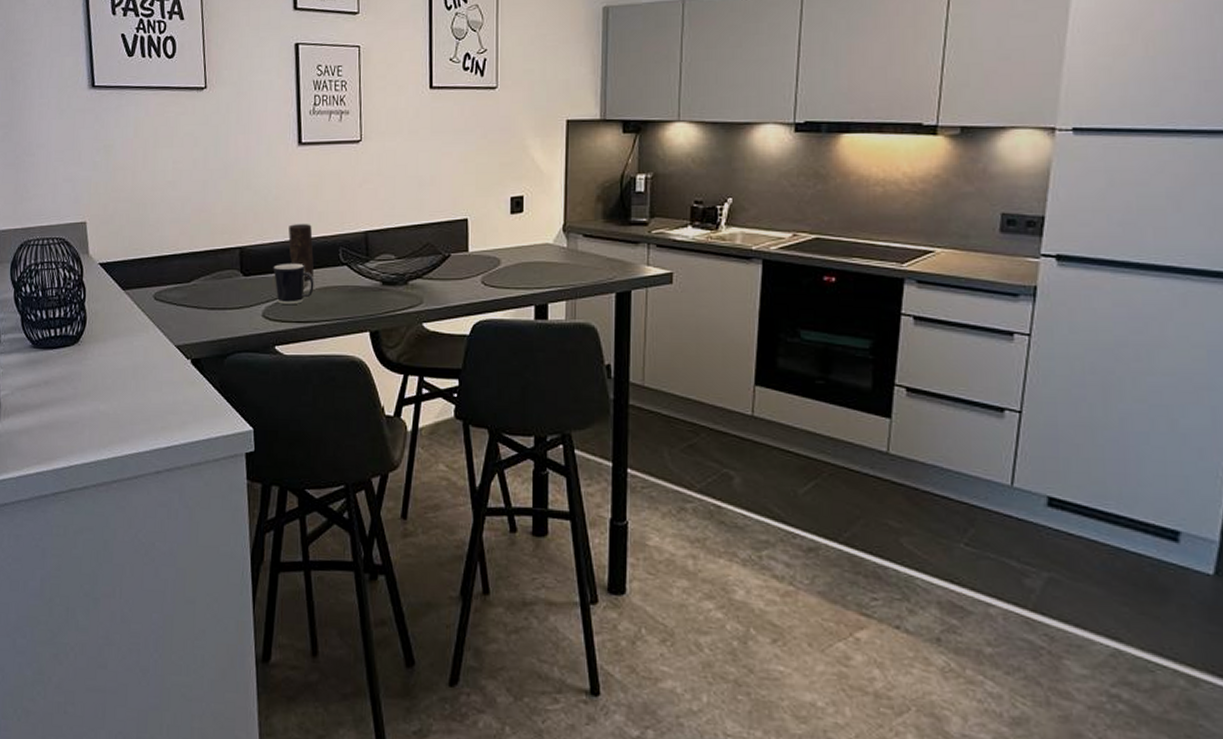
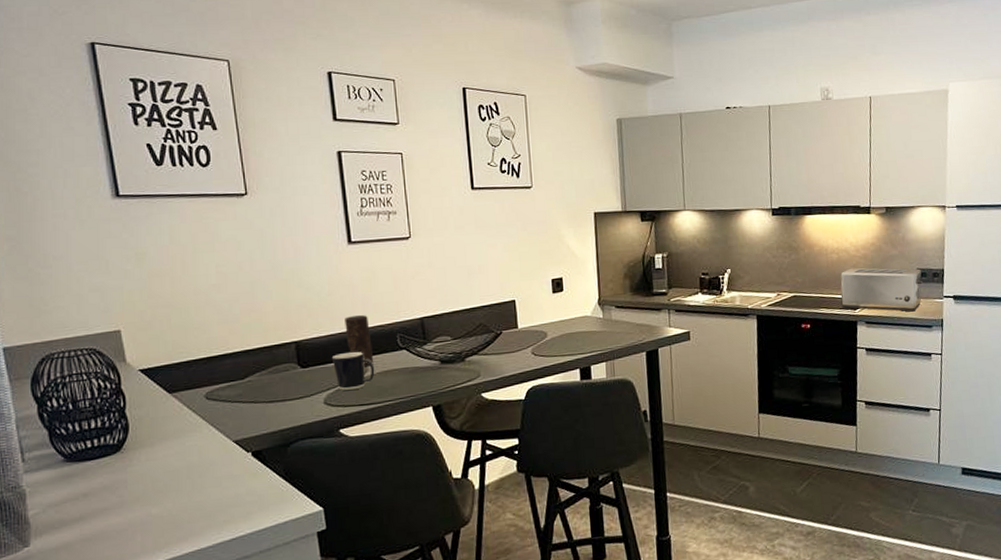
toaster: none [883,206,1011,272] -> present [840,267,924,312]

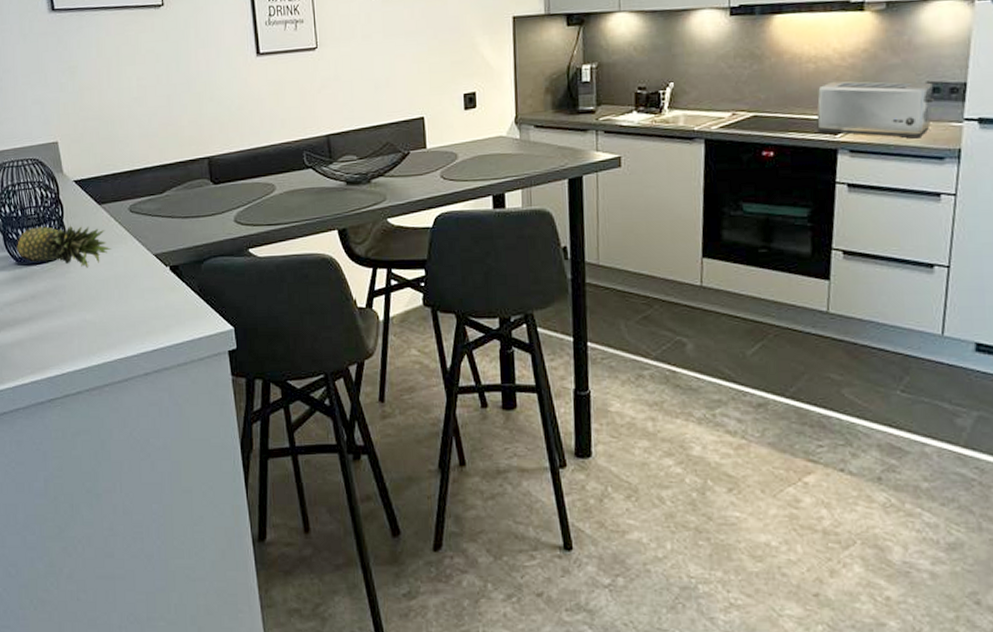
fruit: none [65,416,184,460] -> present [16,225,112,268]
mug: present [331,351,375,391] -> none [241,168,282,209]
candle: present [345,315,374,366] -> none [253,131,281,184]

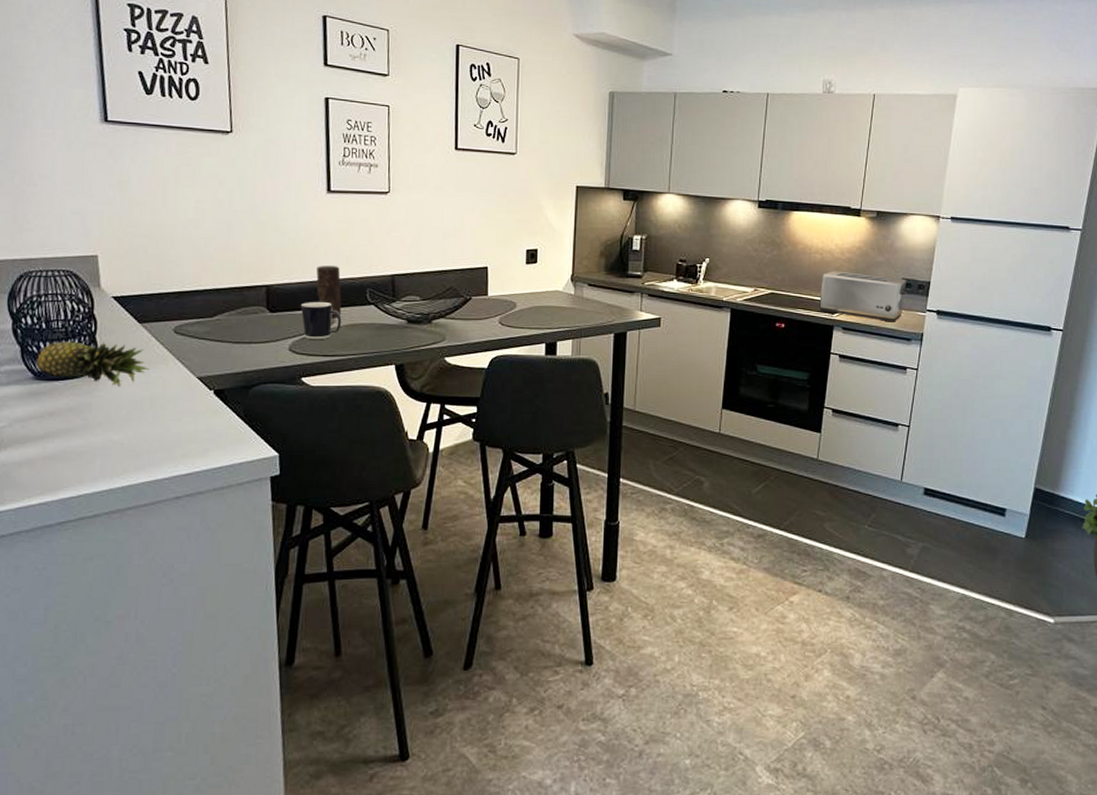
mug: none [241,168,282,209] -> present [300,301,342,339]
candle: none [253,131,281,184] -> present [316,266,342,317]

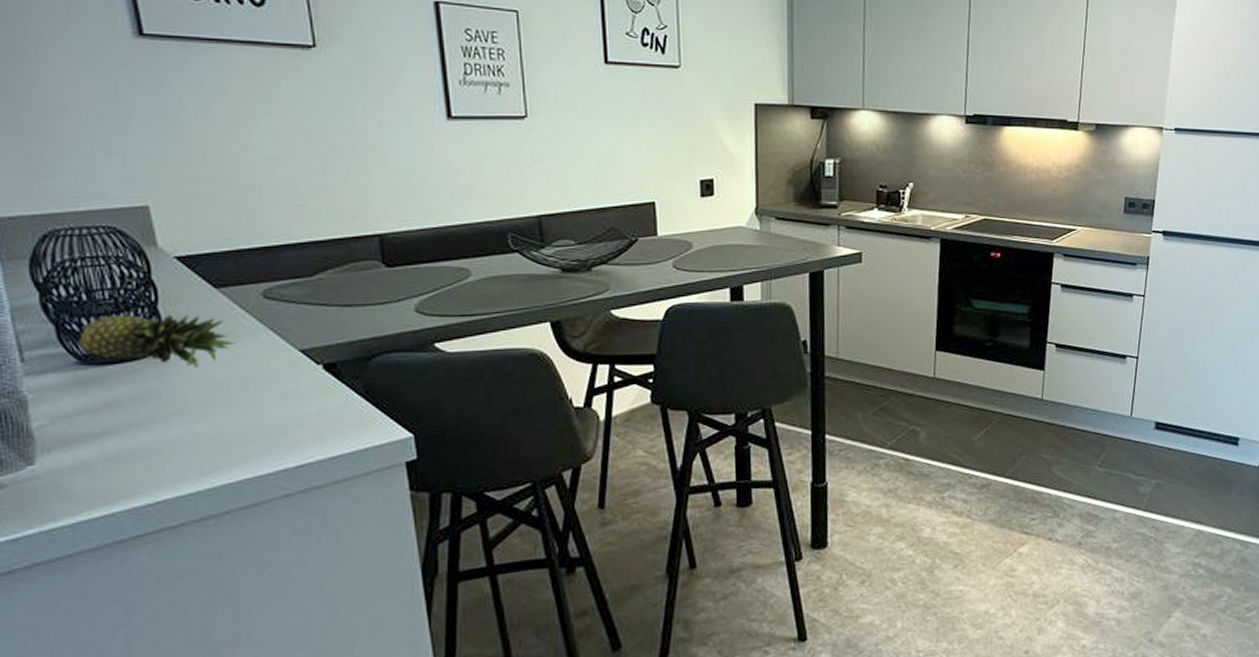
mug: present [300,301,342,339] -> none [425,251,480,297]
candle: present [316,266,342,317] -> none [442,208,479,269]
toaster: present [819,270,907,322] -> none [1037,191,1131,246]

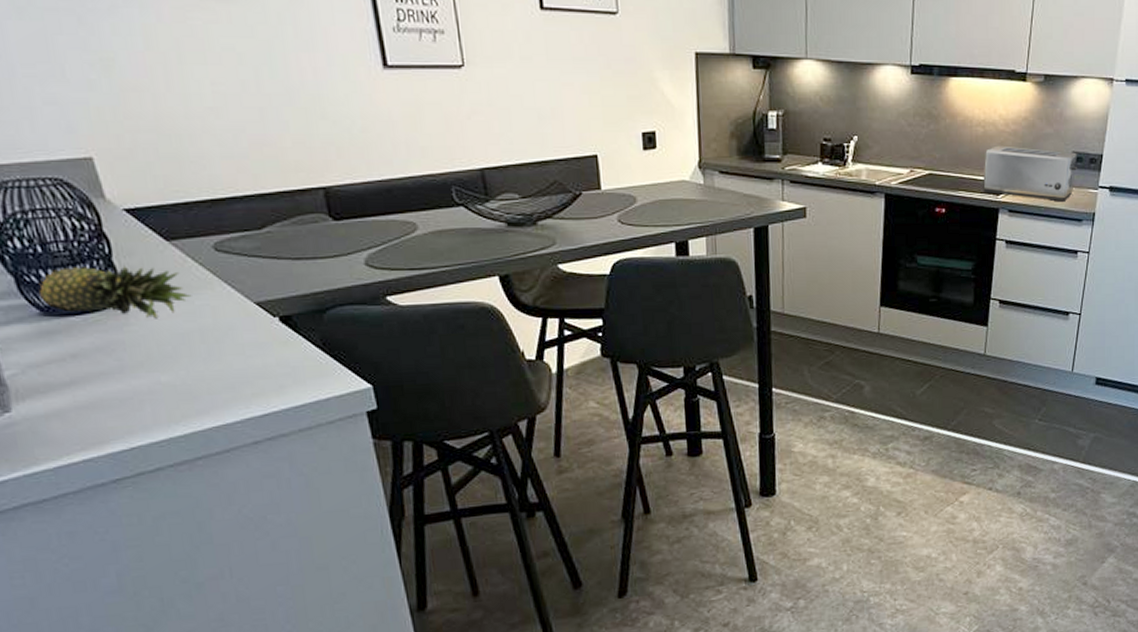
toaster: none [1037,191,1131,246] -> present [983,145,1078,202]

